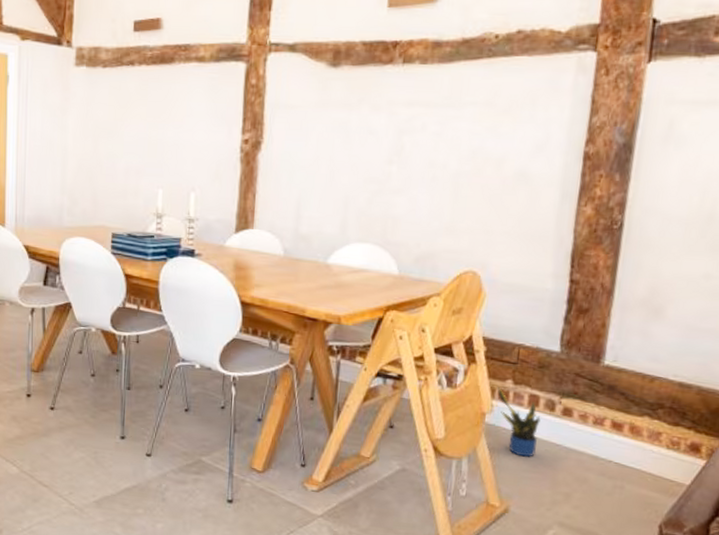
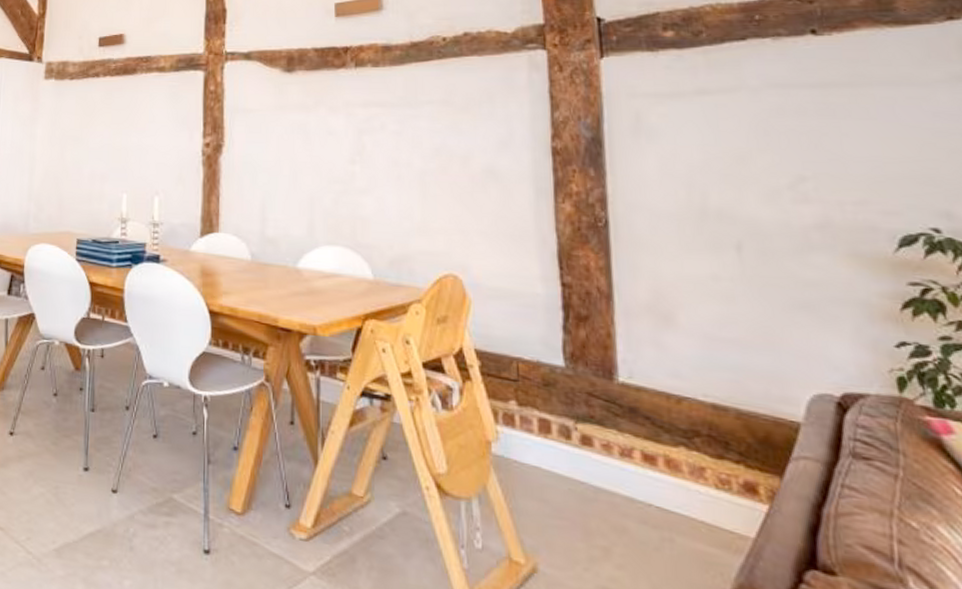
potted plant: present [497,387,541,457] -> none [499,409,557,498]

